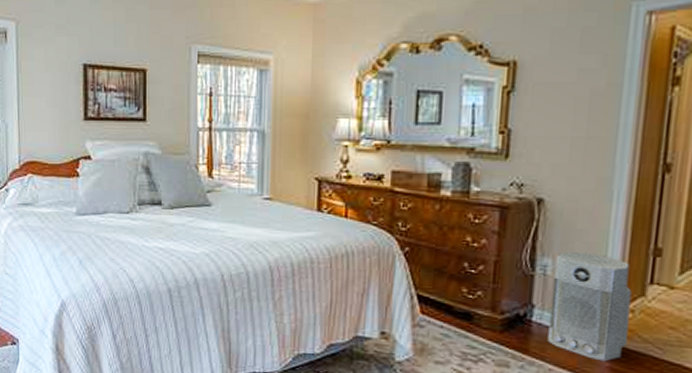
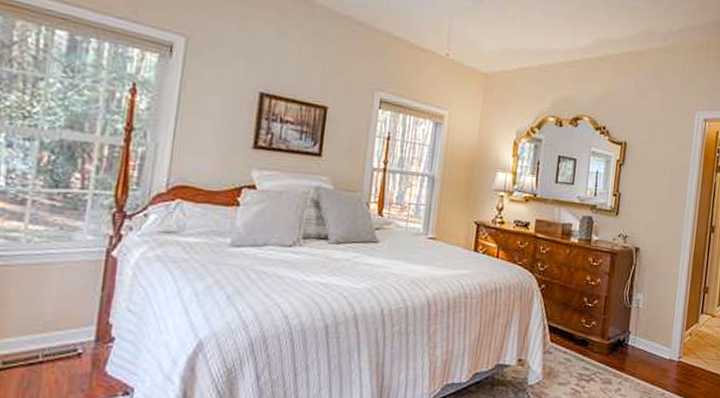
air purifier: present [548,252,632,362] -> none [638,289,691,375]

